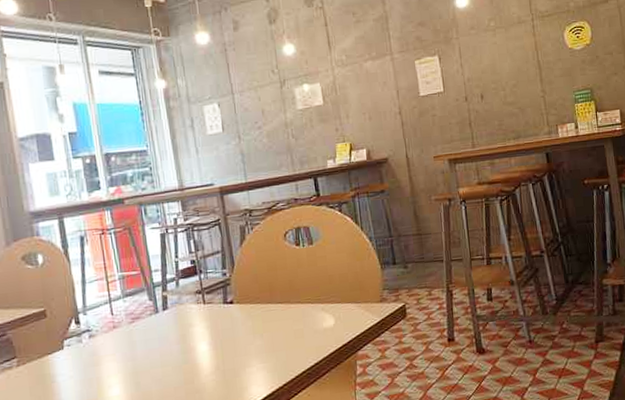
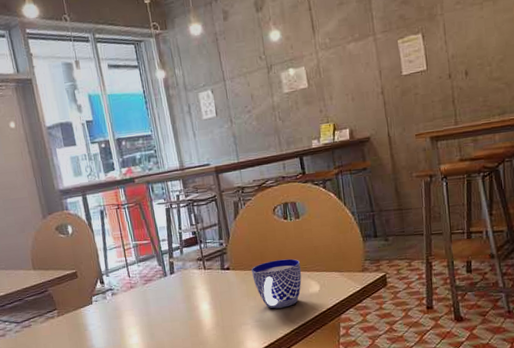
cup: none [259,289,315,347] -> present [252,258,302,309]

